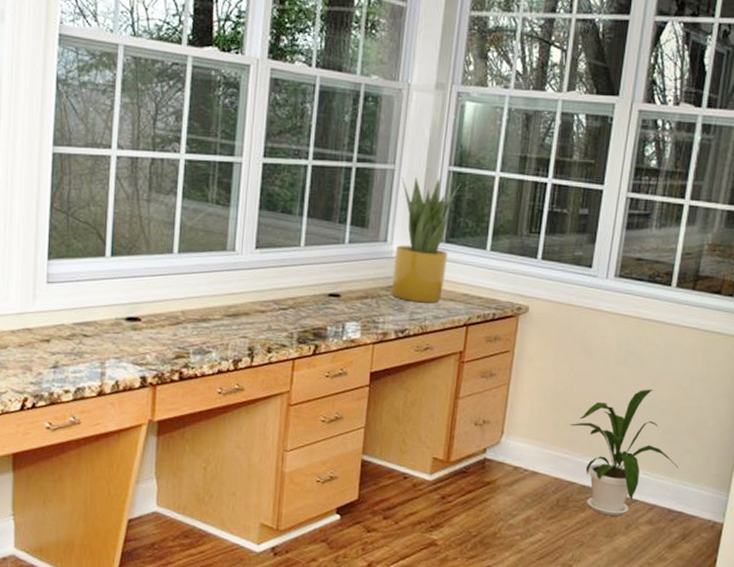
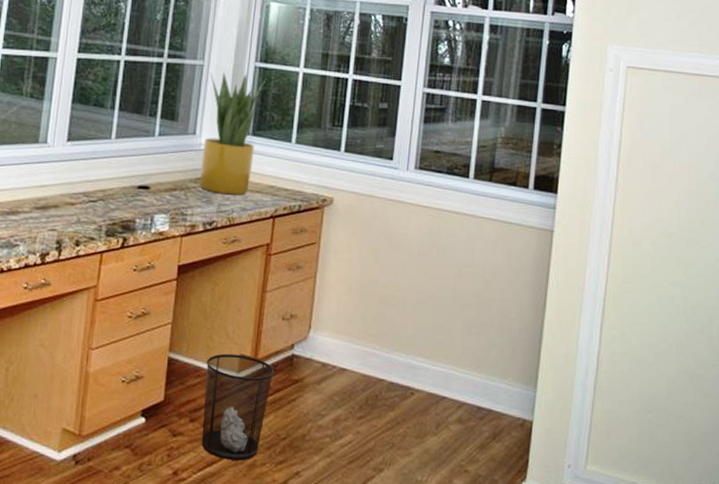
waste bin: none [395,456,467,555] -> present [201,353,275,460]
house plant: present [569,389,678,516] -> none [376,281,485,415]

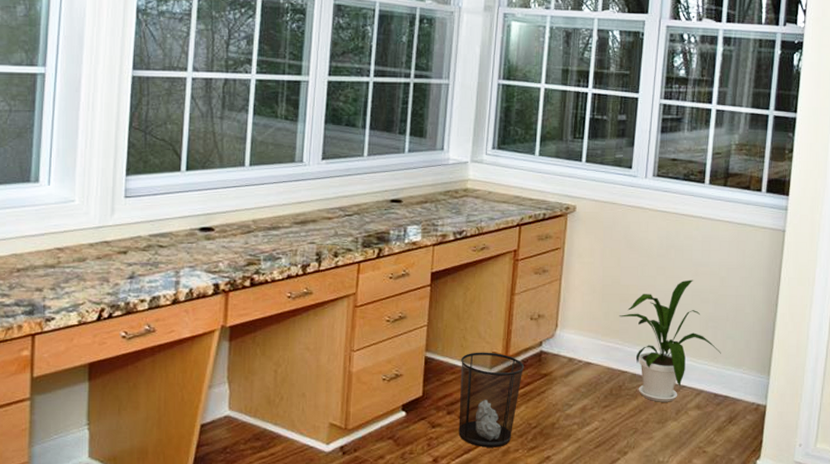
planter: present [200,71,267,195] -> none [449,88,510,206]
house plant: none [376,281,485,415] -> present [618,280,721,402]

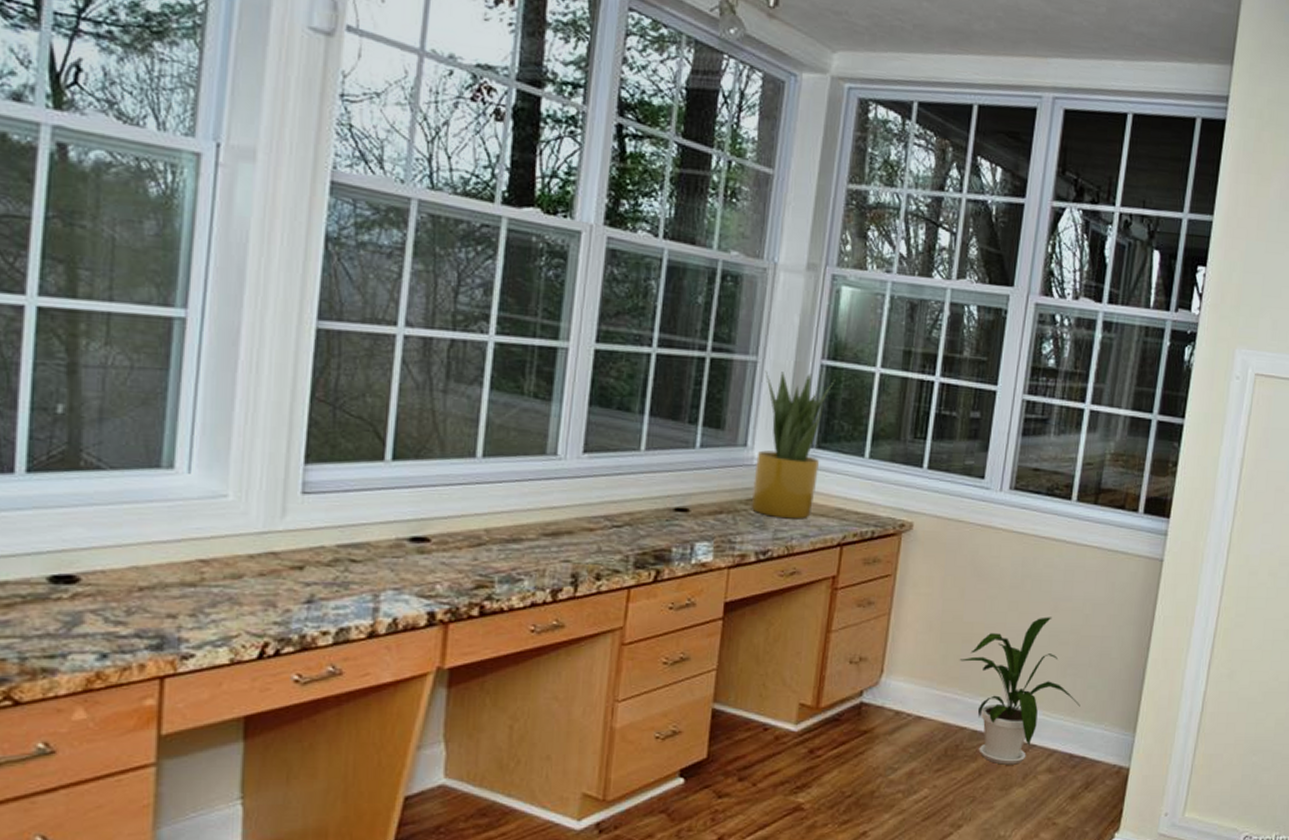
planter: none [449,88,510,206] -> present [752,370,836,519]
waste bin: present [458,352,525,448] -> none [752,703,840,822]

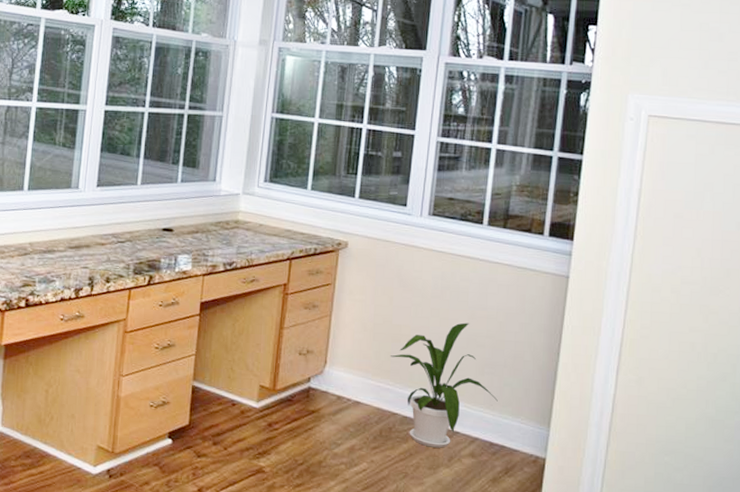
planter: present [752,370,836,519] -> none [220,121,283,238]

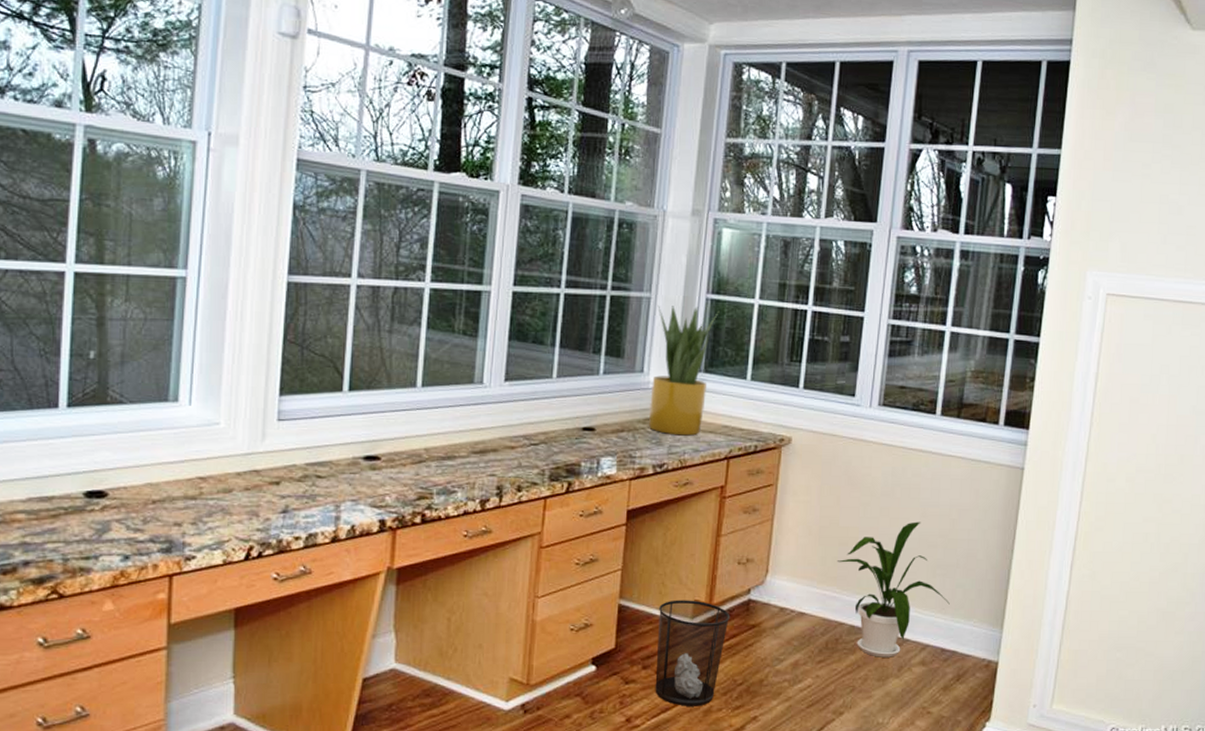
planter: none [220,121,283,238] -> present [649,303,719,436]
waste bin: none [224,384,292,482] -> present [655,600,731,706]

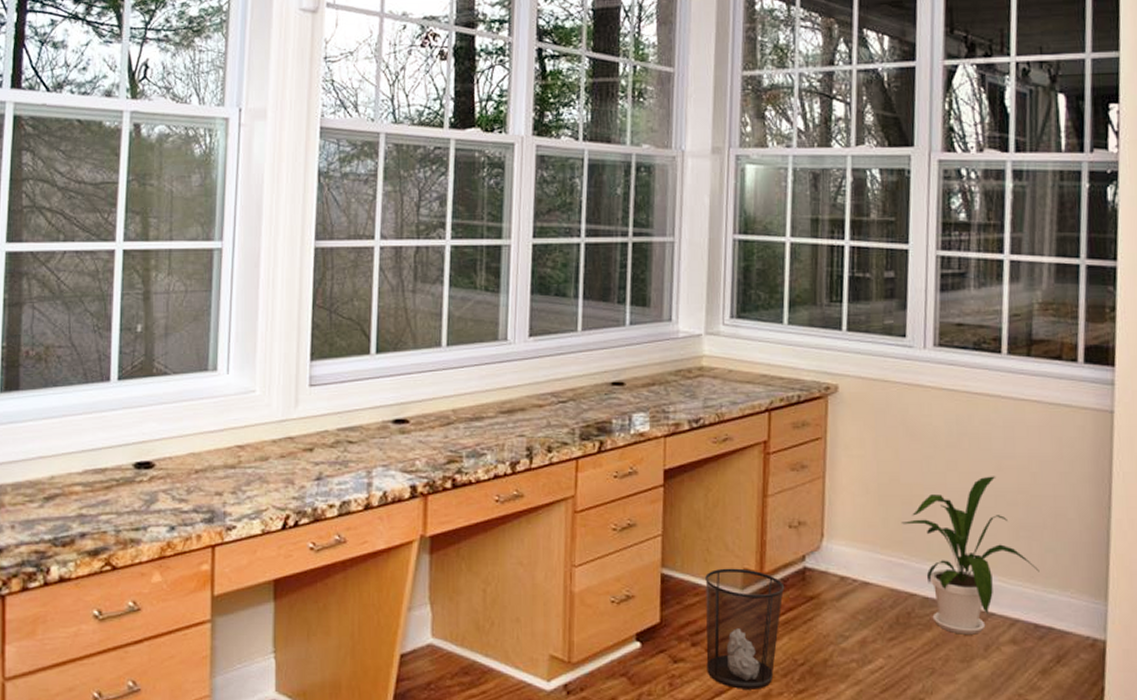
planter: present [649,303,719,436] -> none [680,244,748,387]

